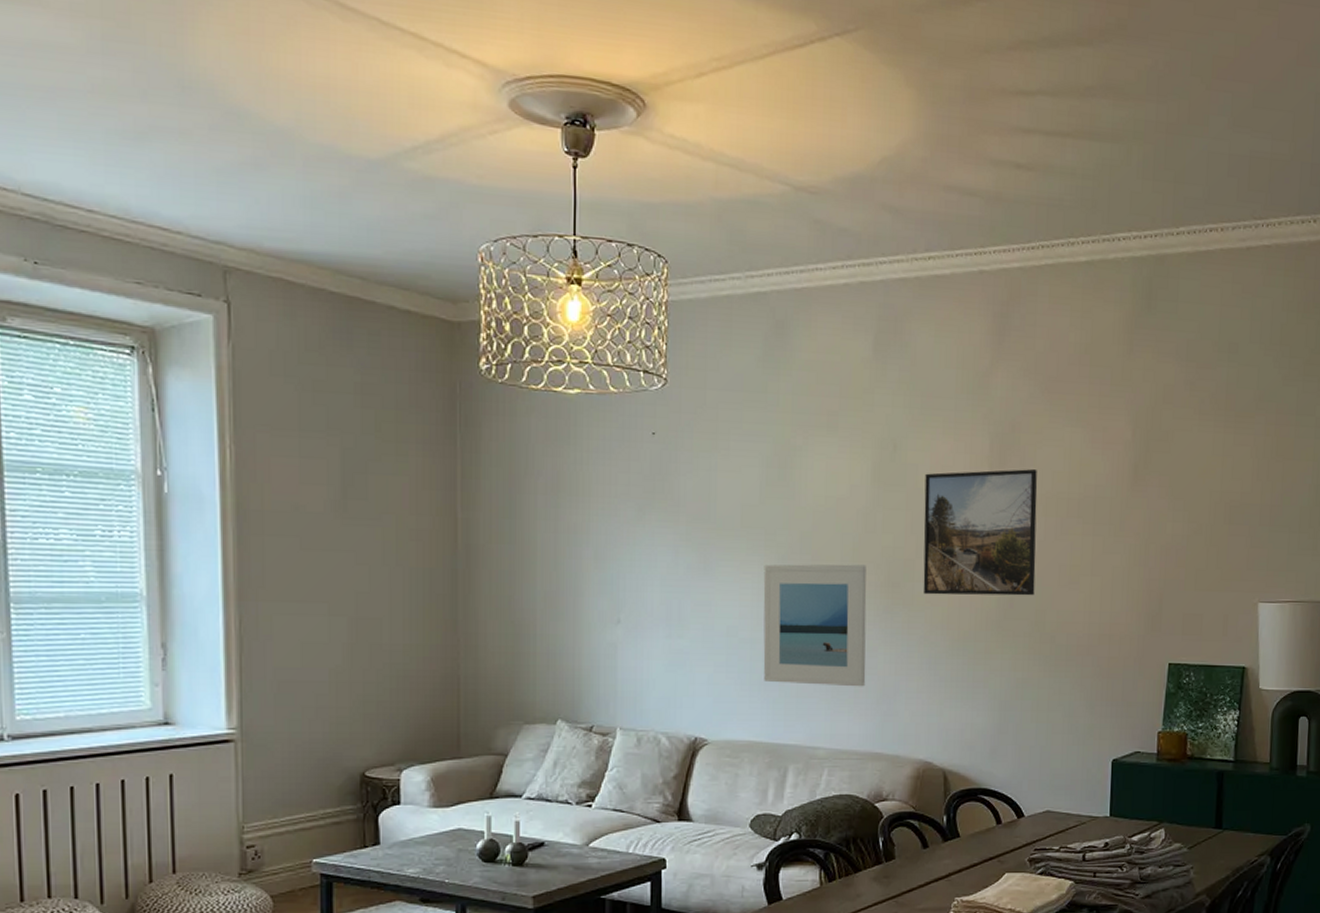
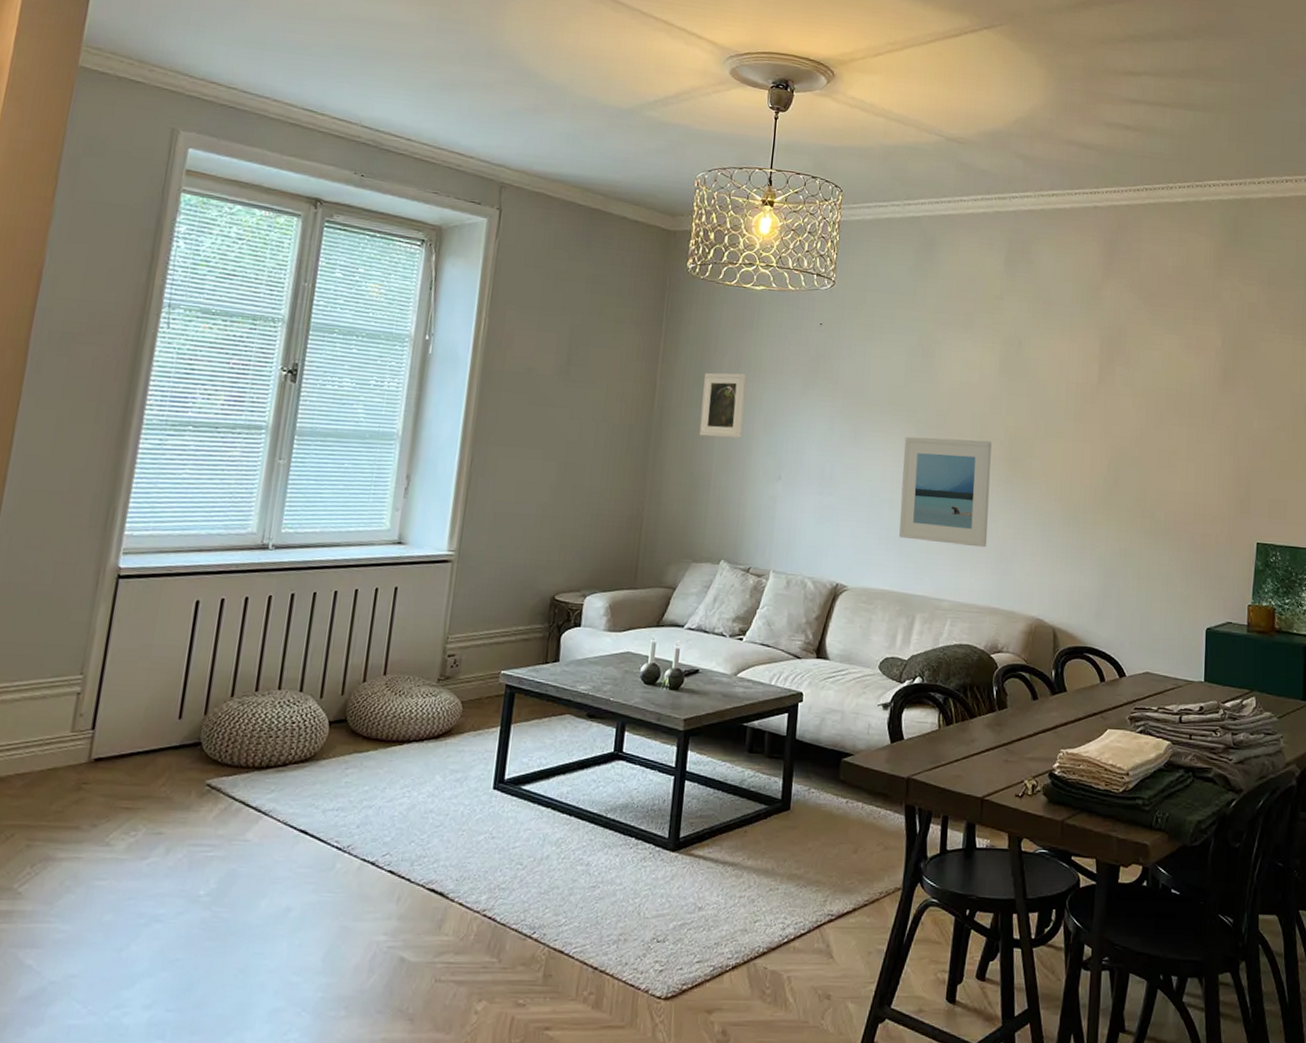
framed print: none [515,499,569,578] -> present [699,372,747,439]
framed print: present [923,469,1038,596] -> none [1039,366,1140,476]

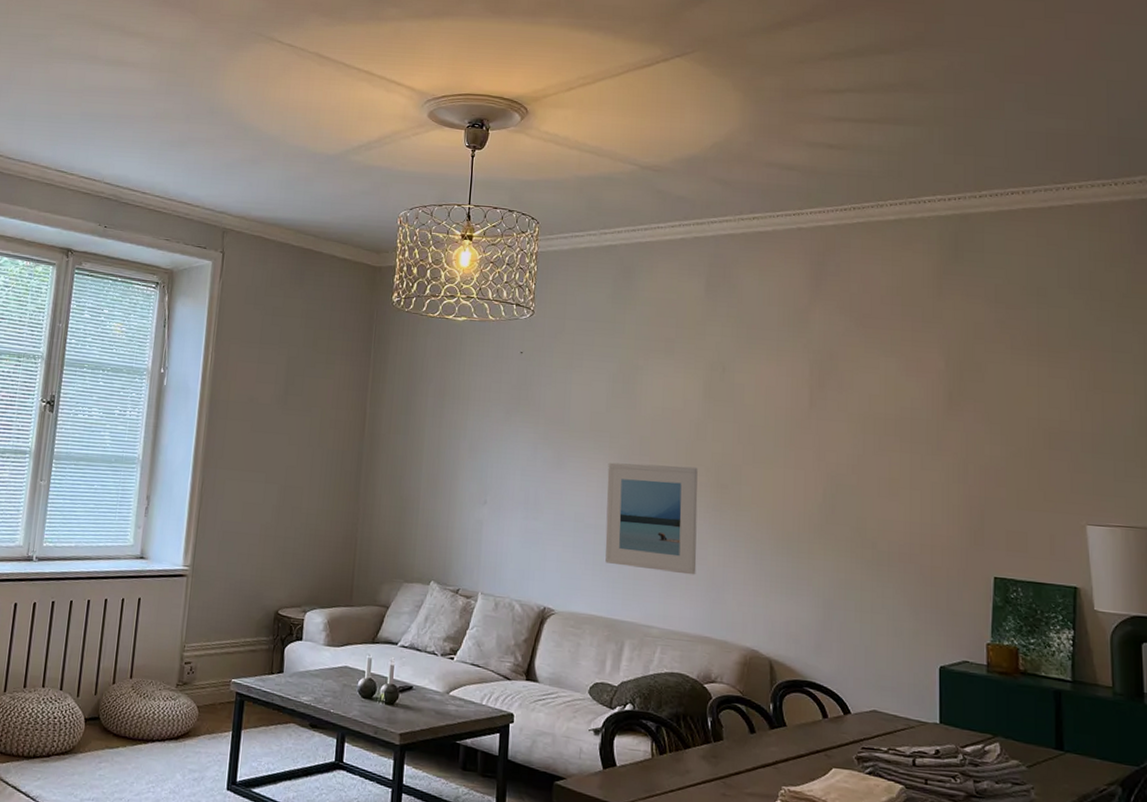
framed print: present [699,372,747,439] -> none [407,400,452,464]

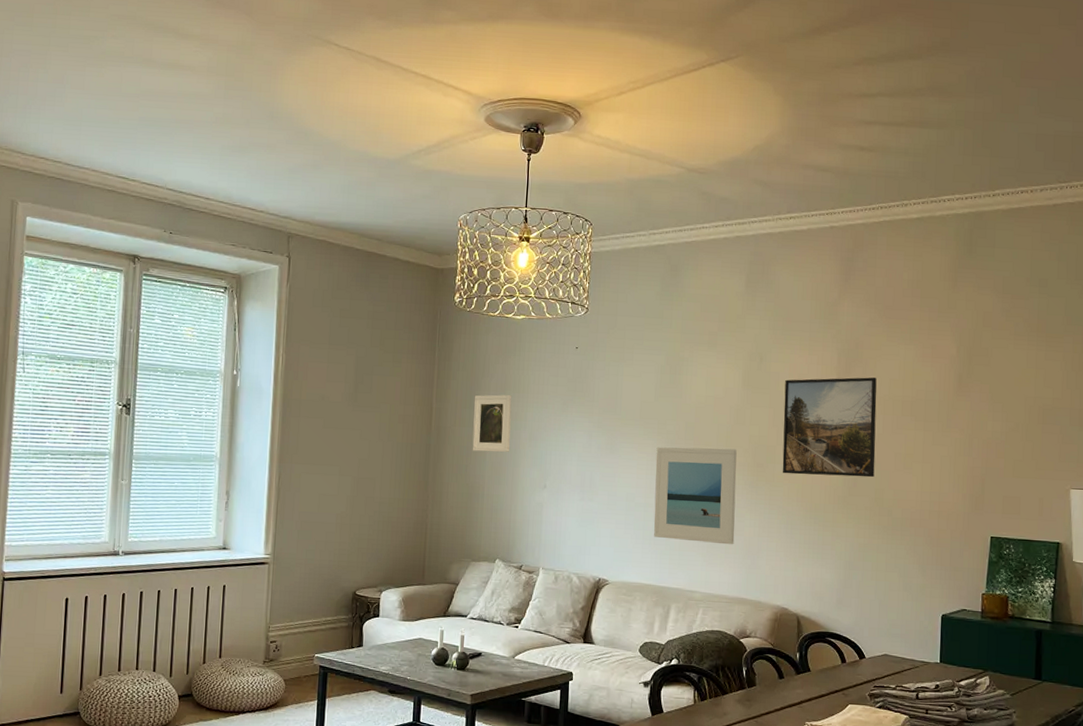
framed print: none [407,400,452,464] -> present [472,394,512,453]
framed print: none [749,391,856,505] -> present [782,377,877,478]

